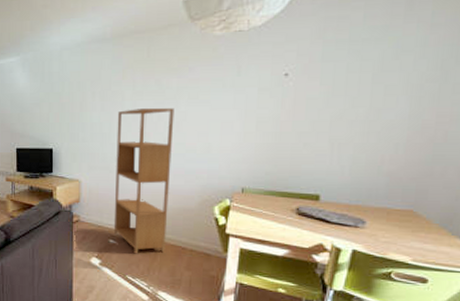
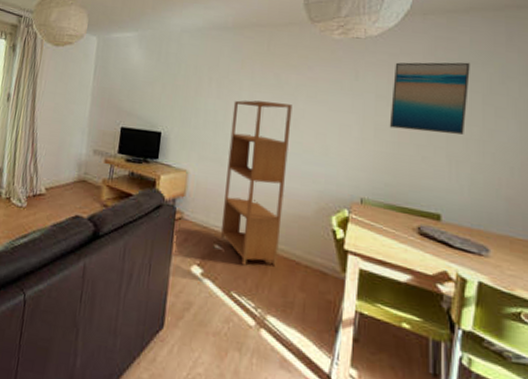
wall art: none [271,41,361,119] -> present [389,62,470,135]

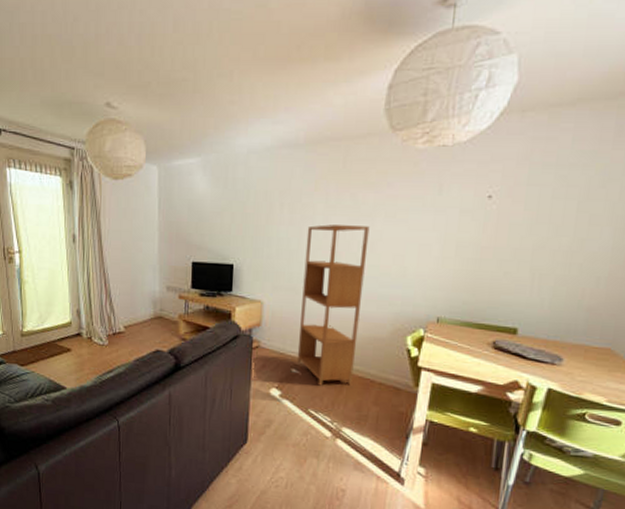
wall art: present [389,62,470,135] -> none [472,165,569,247]

